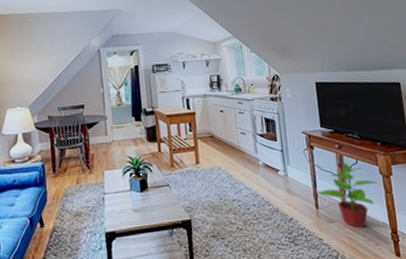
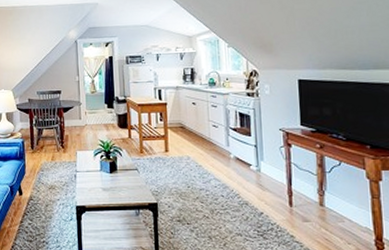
potted plant: present [318,163,378,228] -> none [293,163,363,231]

